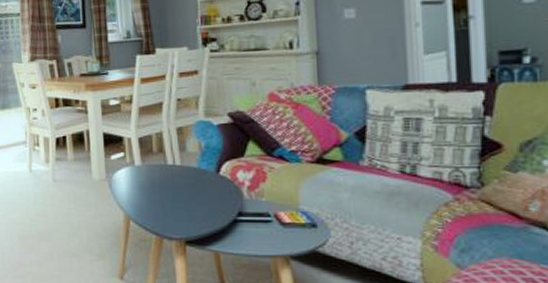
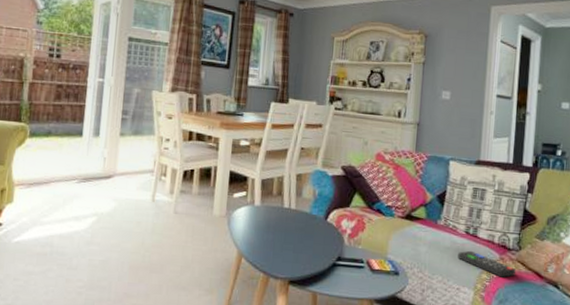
remote control: none [393,192,479,222] -> present [458,250,515,278]

